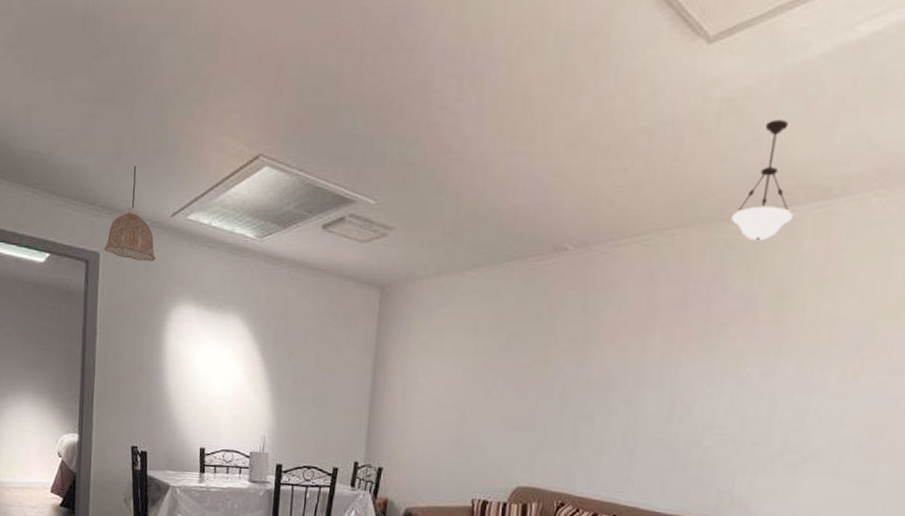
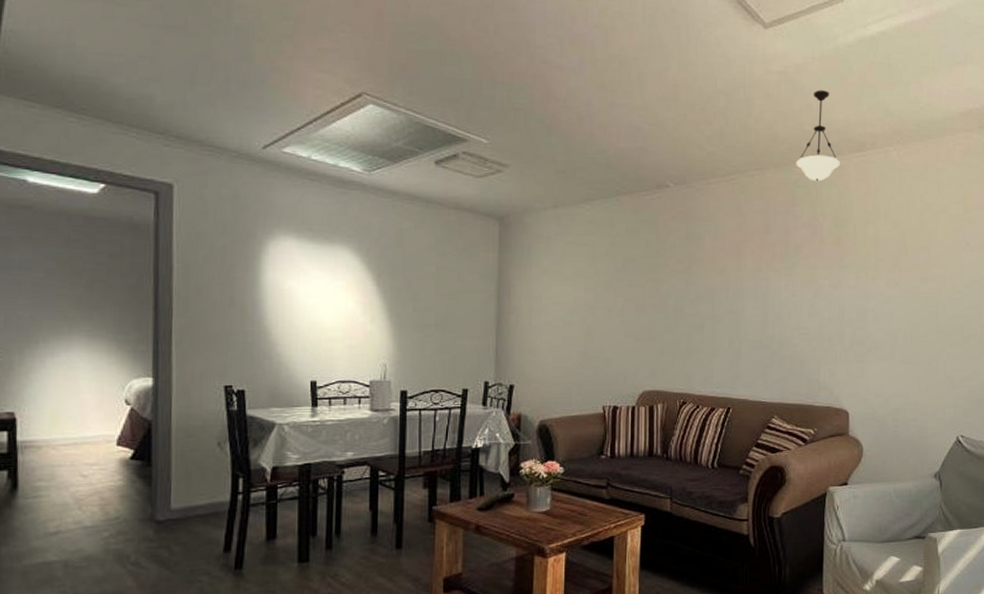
pendant lamp: present [104,165,156,261] -> none [179,96,246,193]

